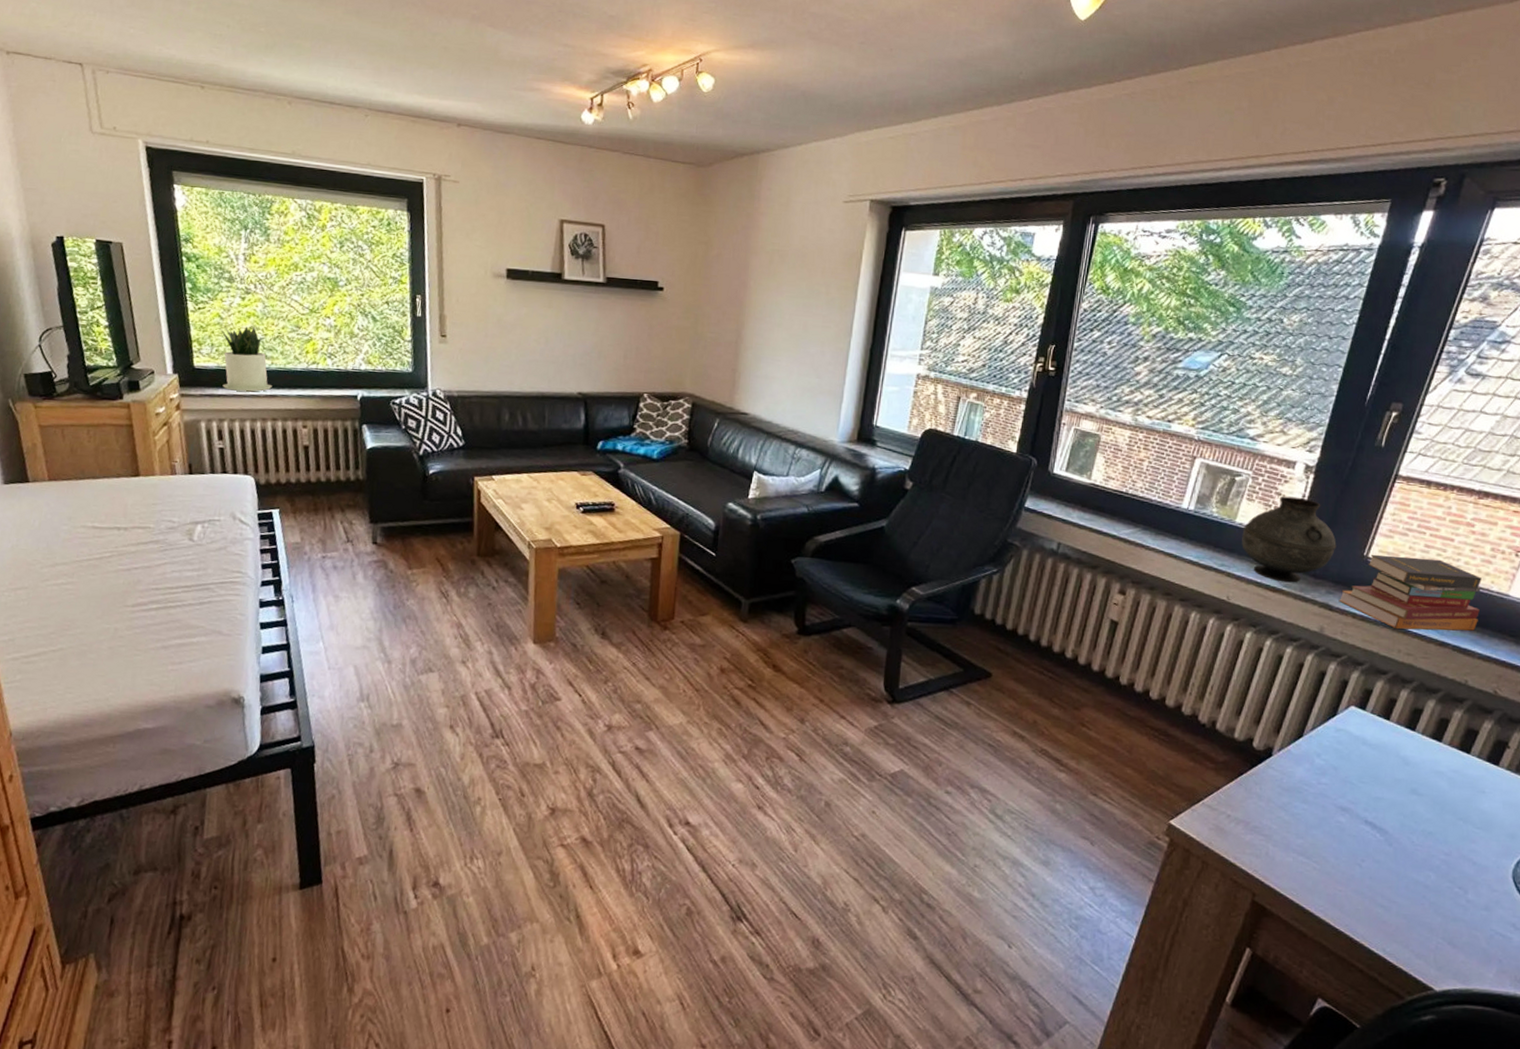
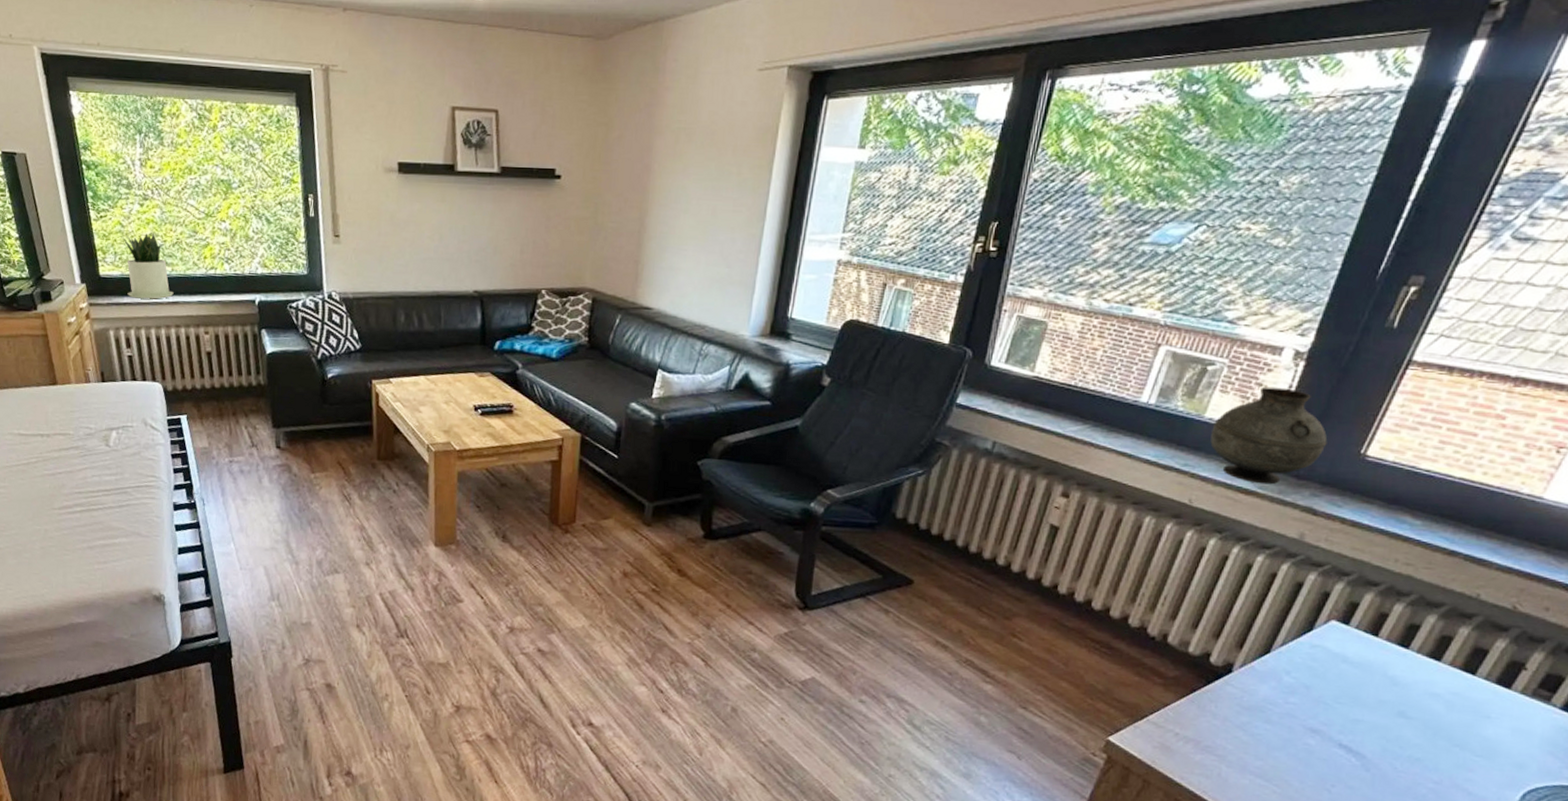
books: present [1338,554,1482,631] -> none [1325,451,1509,539]

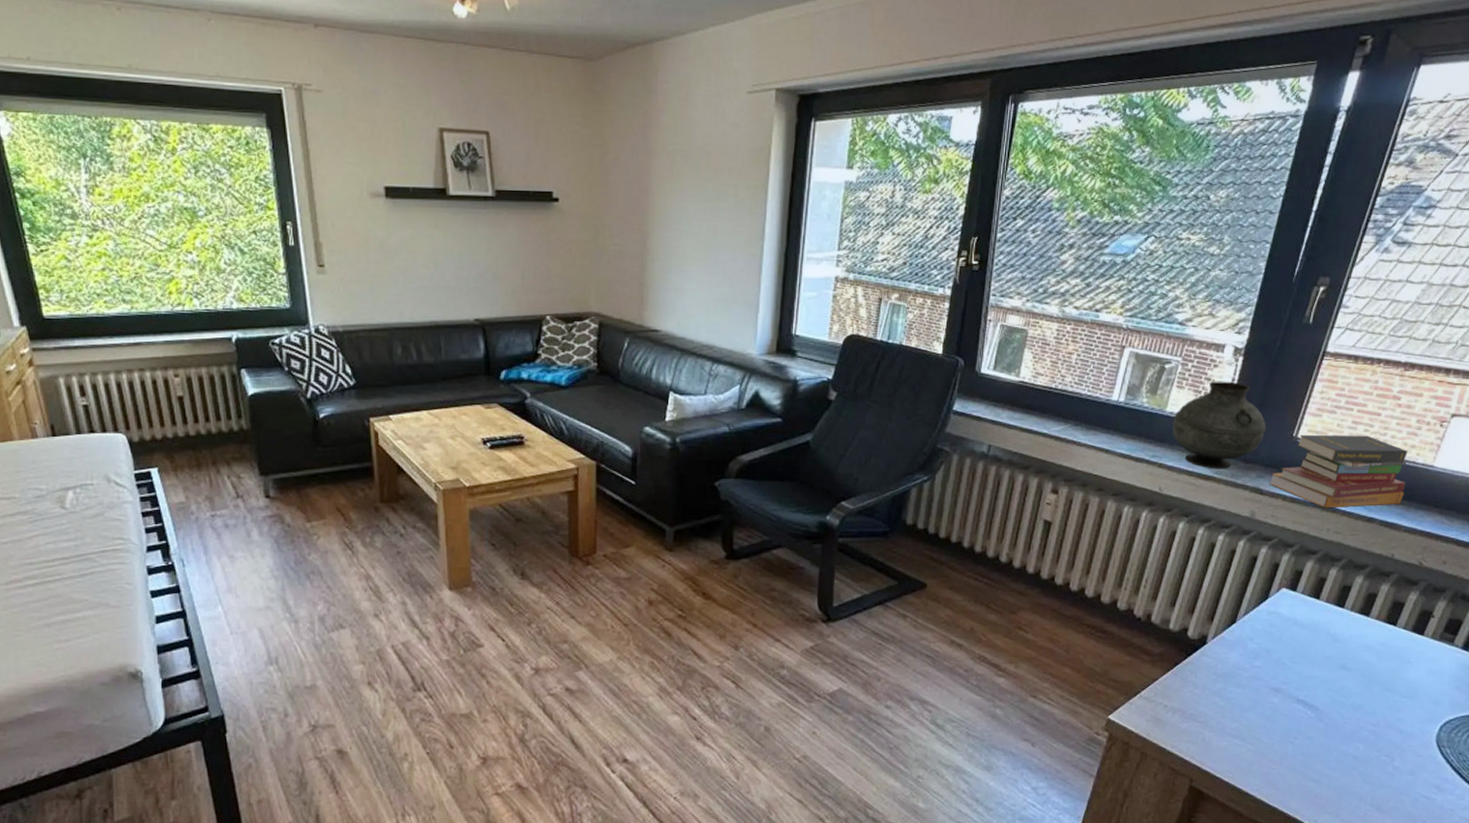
planter: present [121,233,174,300] -> none [67,267,135,341]
books: none [1325,451,1509,539] -> present [1269,434,1407,509]

